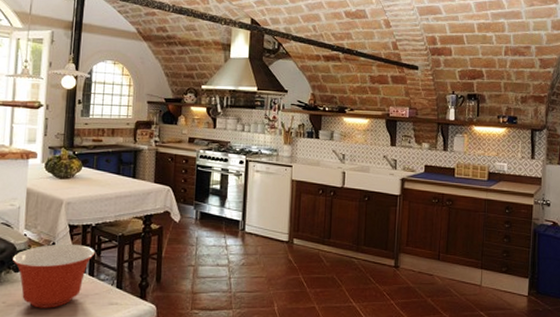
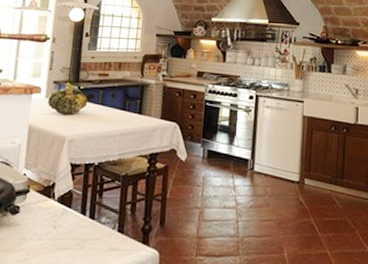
mixing bowl: present [13,243,95,308] -> none [10,184,97,254]

